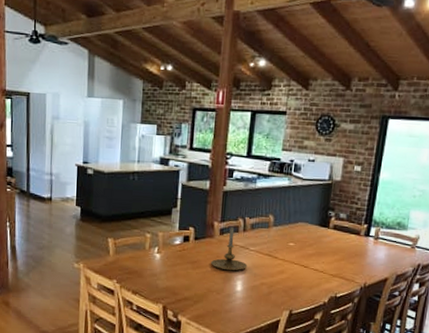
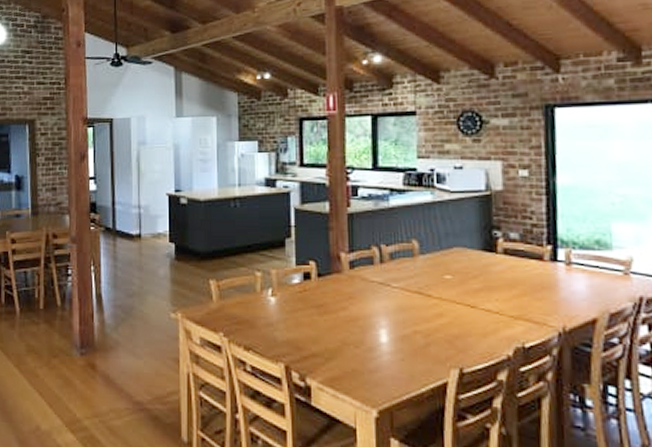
candle holder: present [210,226,248,271] -> none [341,257,392,316]

